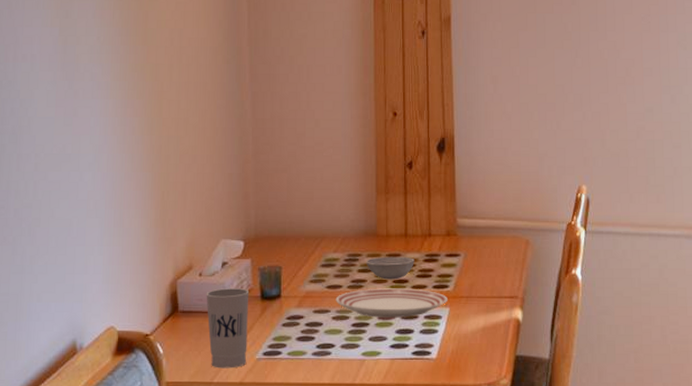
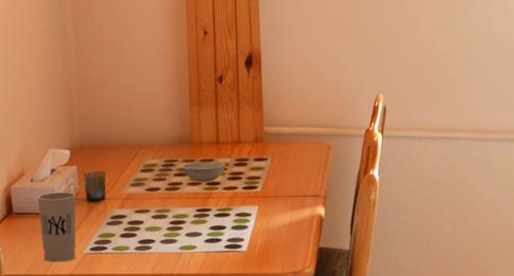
dinner plate: present [335,288,448,318] -> none [154,189,256,216]

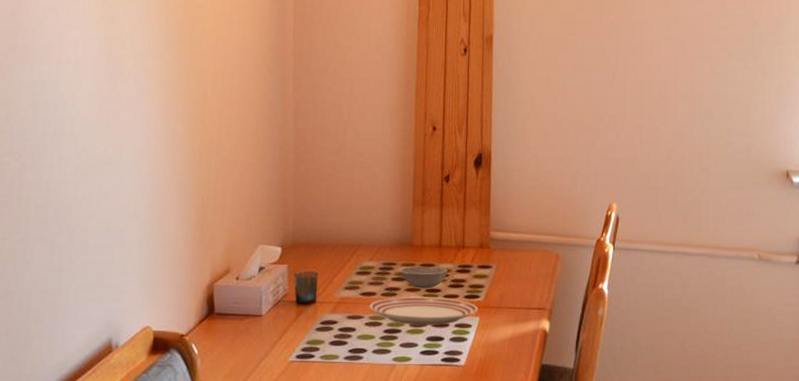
cup: present [37,192,76,262] -> none [242,292,284,370]
dinner plate: none [154,189,256,216] -> present [369,296,478,326]

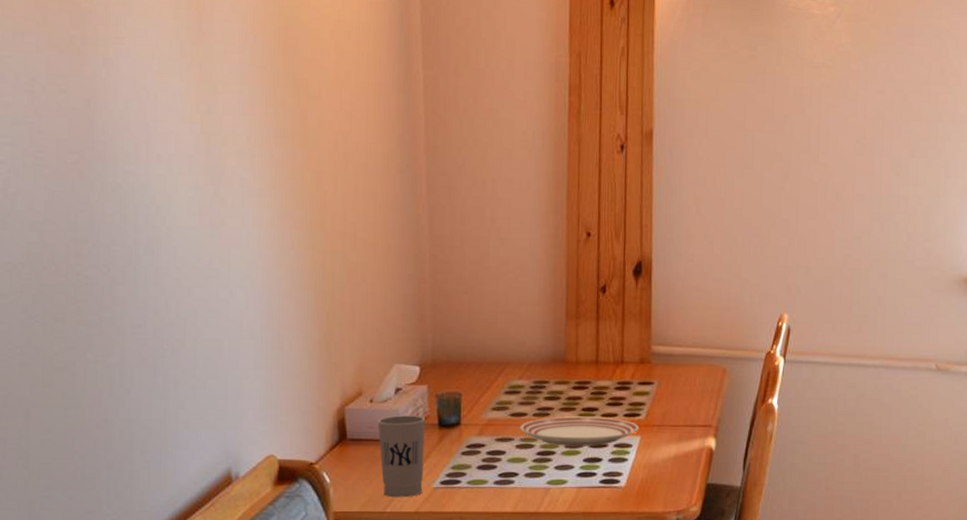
cup: none [242,292,284,370] -> present [377,415,425,498]
bowl: present [401,266,447,289] -> none [554,384,605,408]

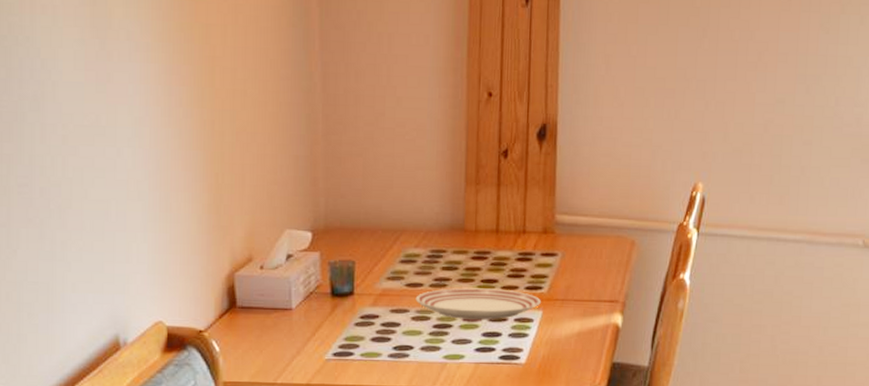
cup: present [377,415,425,498] -> none [268,283,317,369]

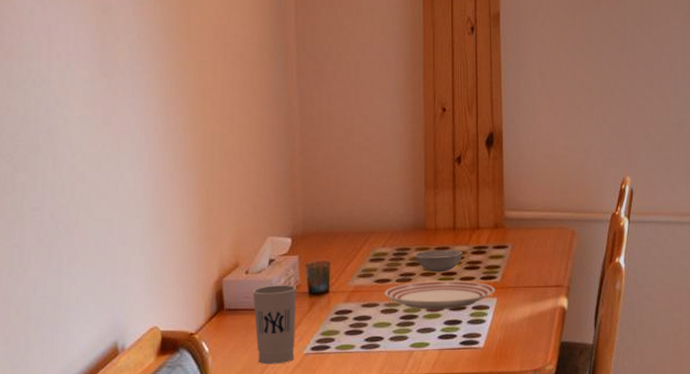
cup: none [268,283,317,369] -> present [252,285,296,365]
bowl: none [452,254,506,279] -> present [415,249,463,273]

